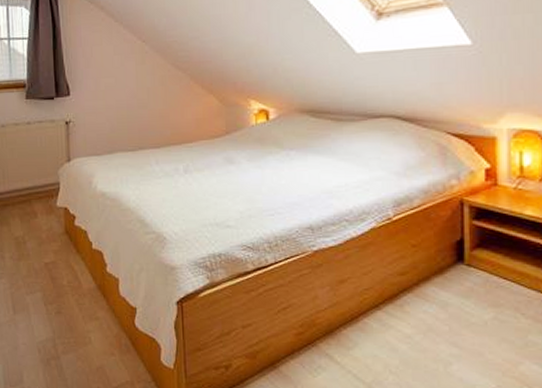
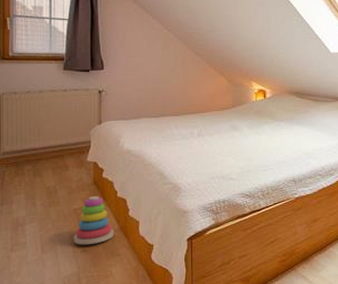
stacking toy: none [46,248,91,306] -> present [73,196,114,245]

